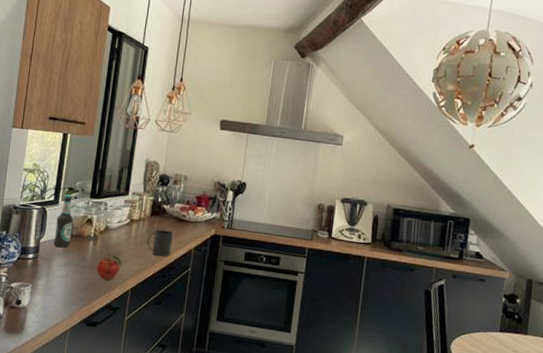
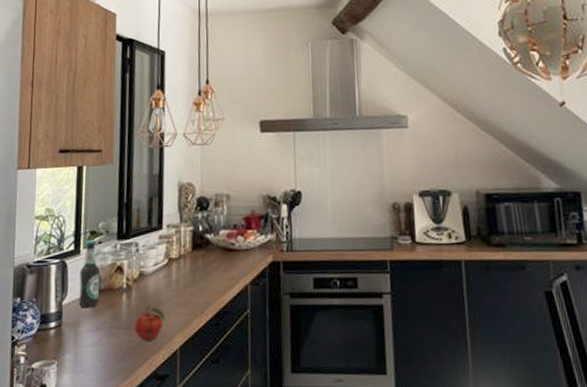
mug: present [147,229,174,257] -> none [191,265,223,301]

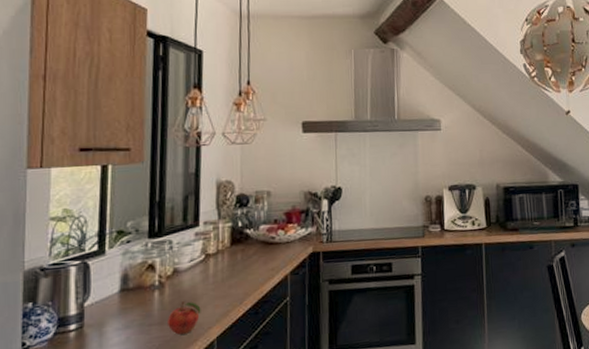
bottle: present [79,240,100,308] -> none [104,240,129,308]

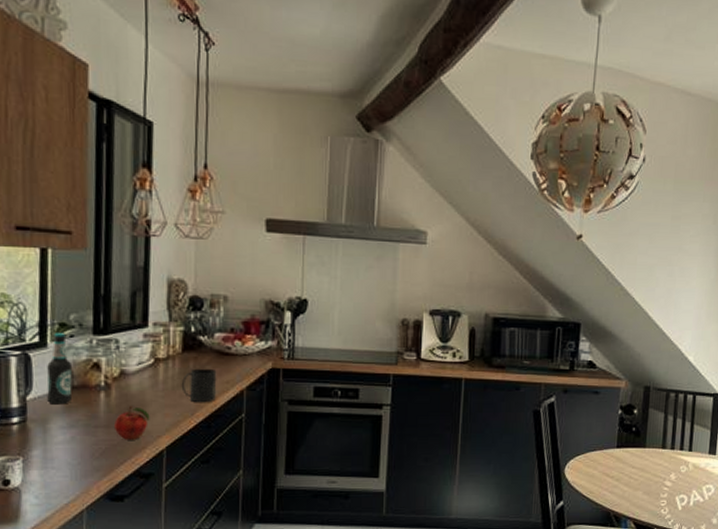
bottle: none [104,240,129,308] -> present [47,333,73,405]
mug: none [230,258,263,292] -> present [181,368,217,403]

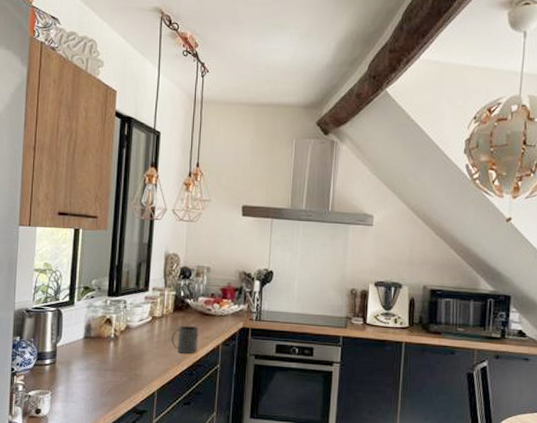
bottle: present [47,333,73,405] -> none [72,294,92,351]
fruit: present [114,406,150,440] -> none [119,354,146,382]

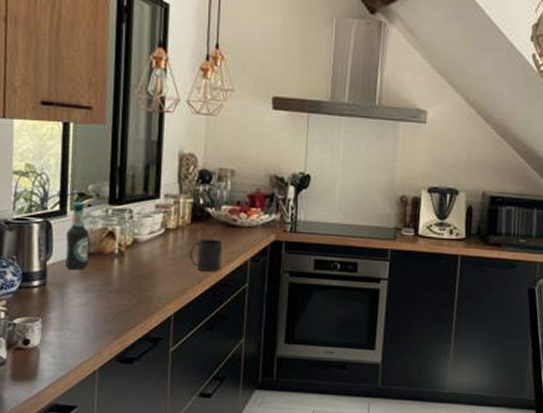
bottle: none [72,294,92,351] -> present [65,202,90,270]

